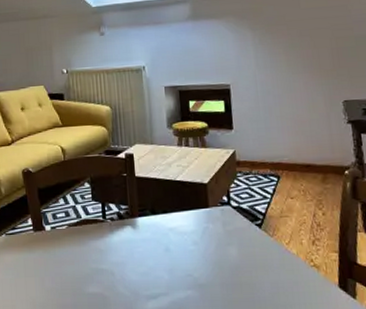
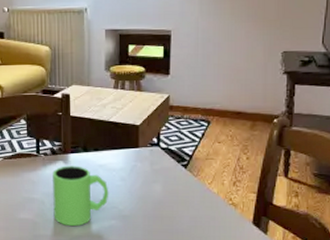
mug: none [121,230,183,300] -> present [53,166,109,227]

